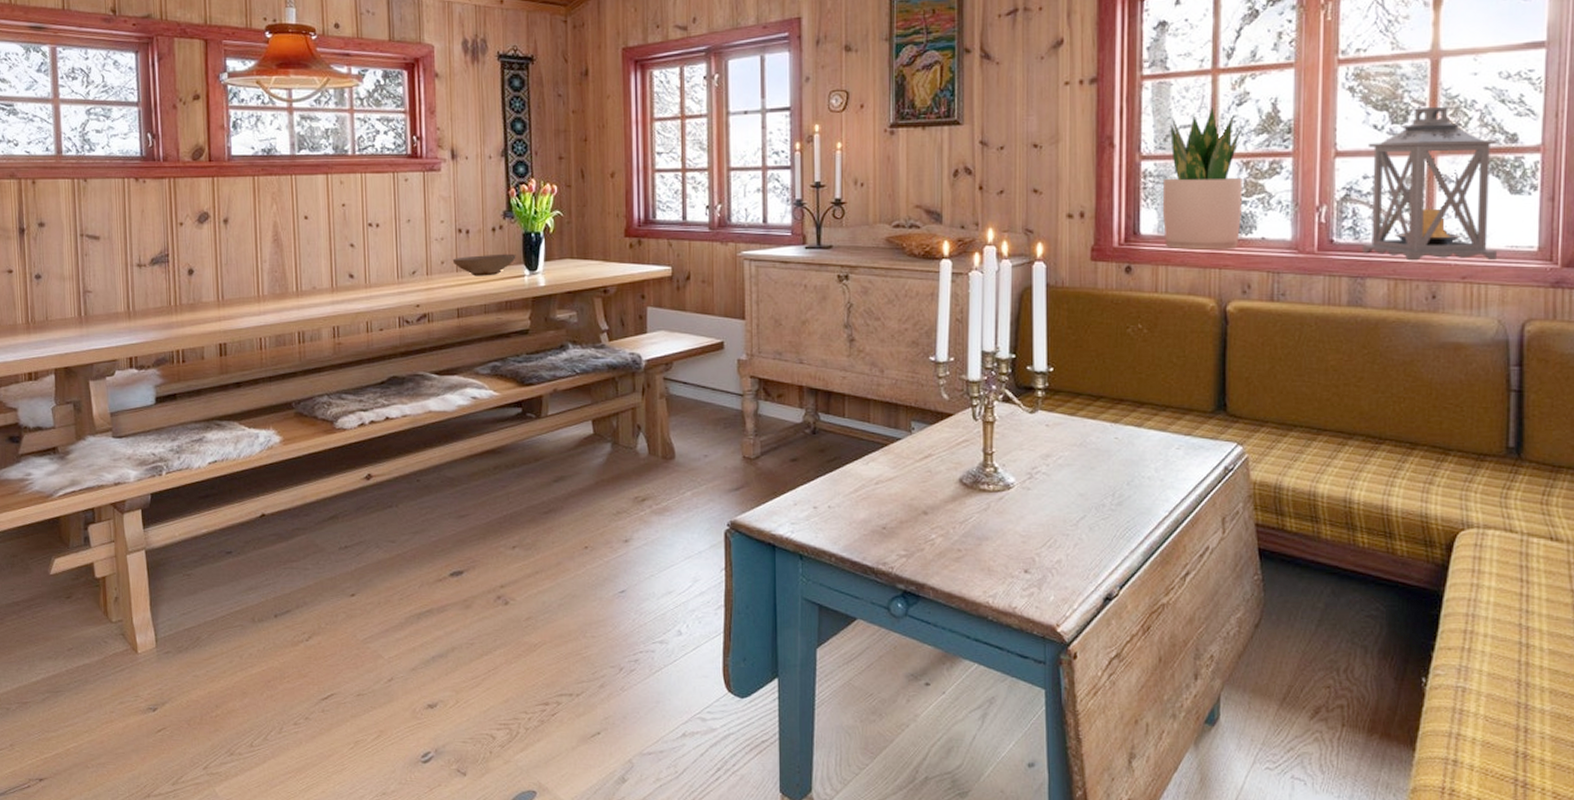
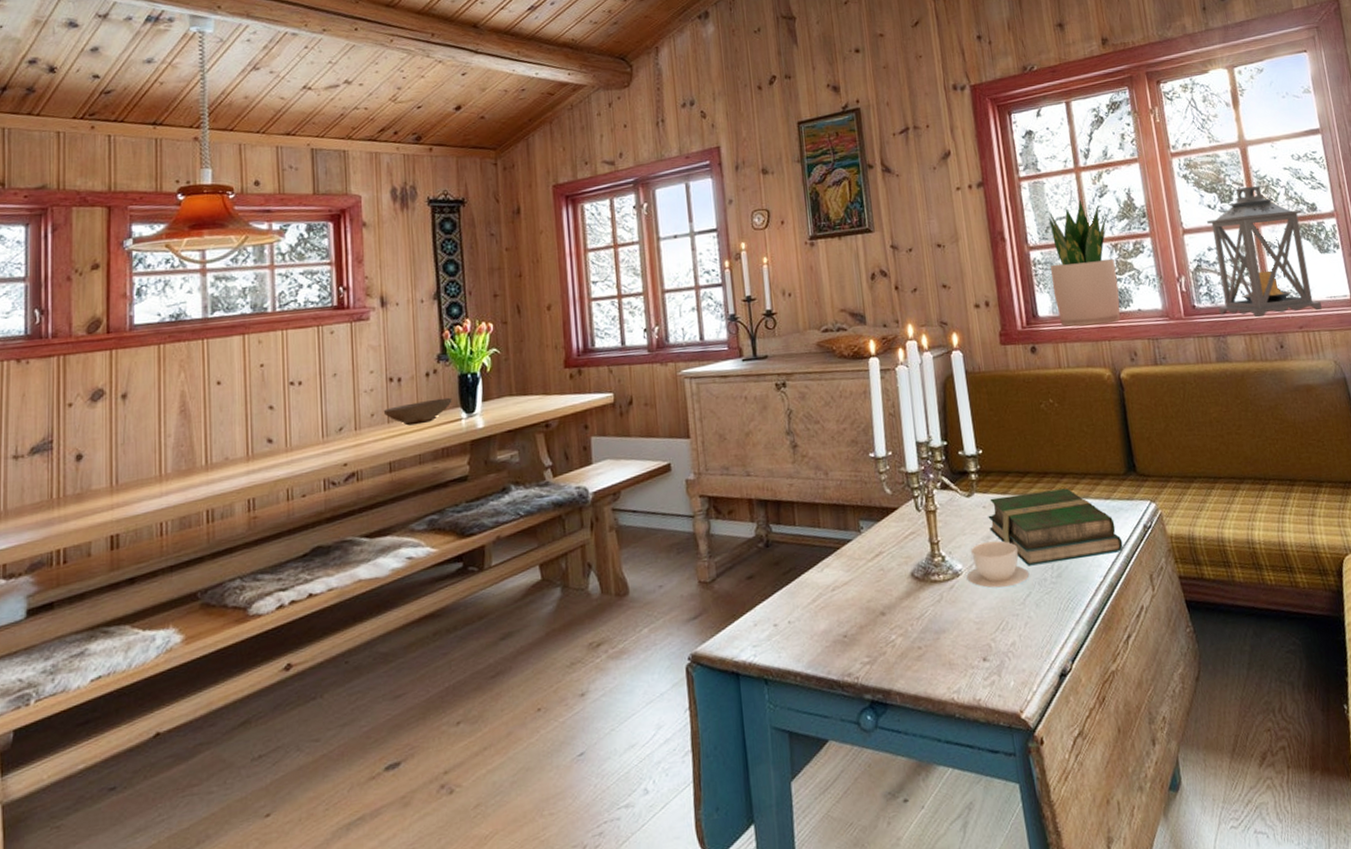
teacup: none [1018,460,1087,506] -> present [966,540,1030,588]
book: none [1050,418,1197,491] -> present [988,488,1123,566]

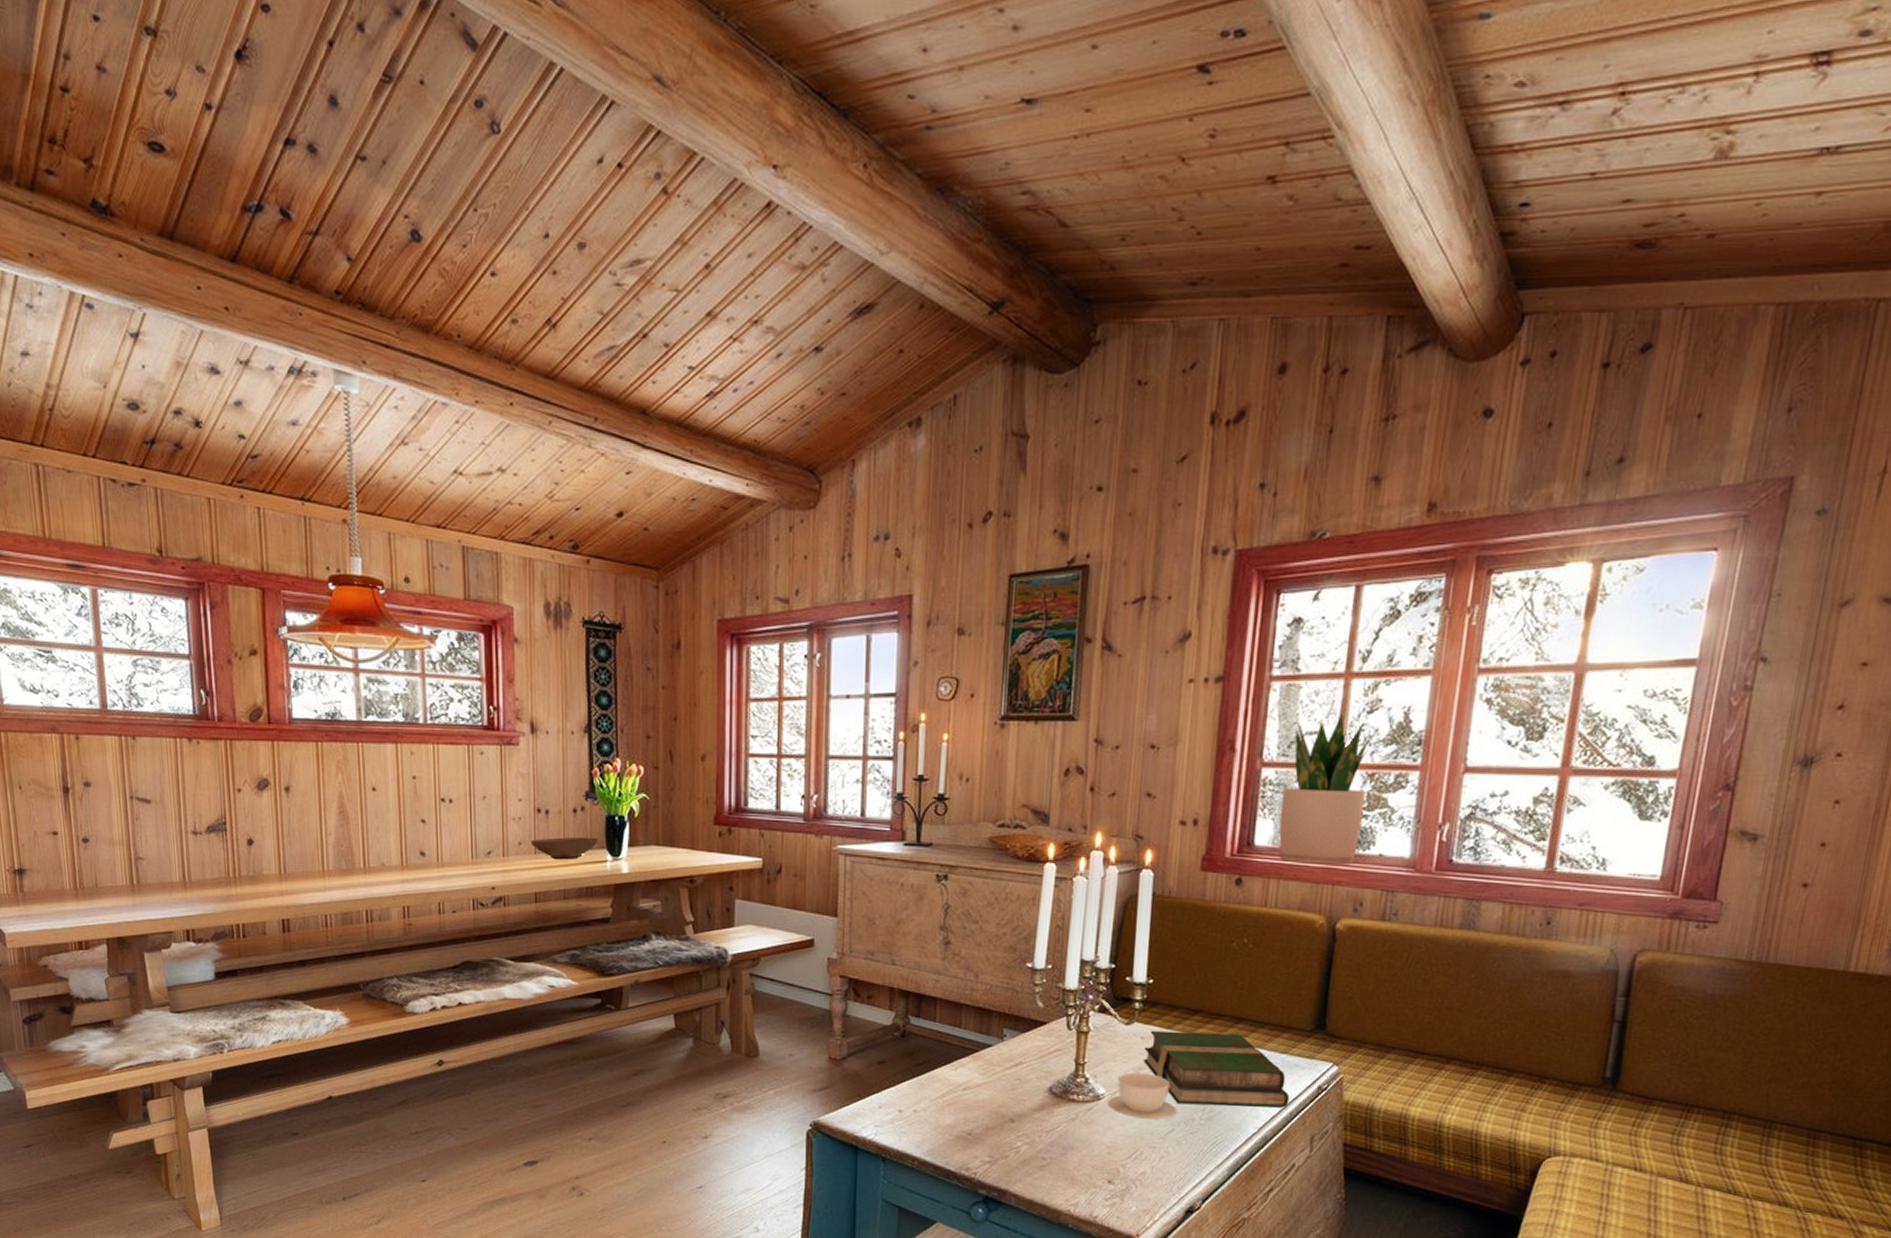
lantern: present [1206,185,1322,318] -> none [1480,723,1634,889]

